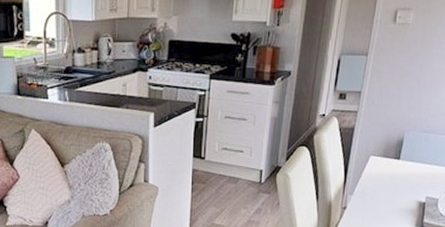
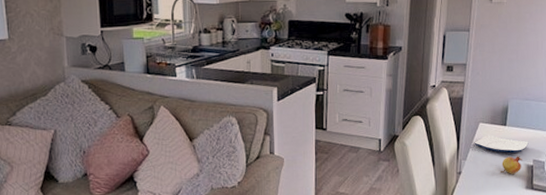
plate: none [362,169,423,189] -> present [474,135,529,153]
fruit: none [389,191,414,211] -> present [501,155,522,174]

